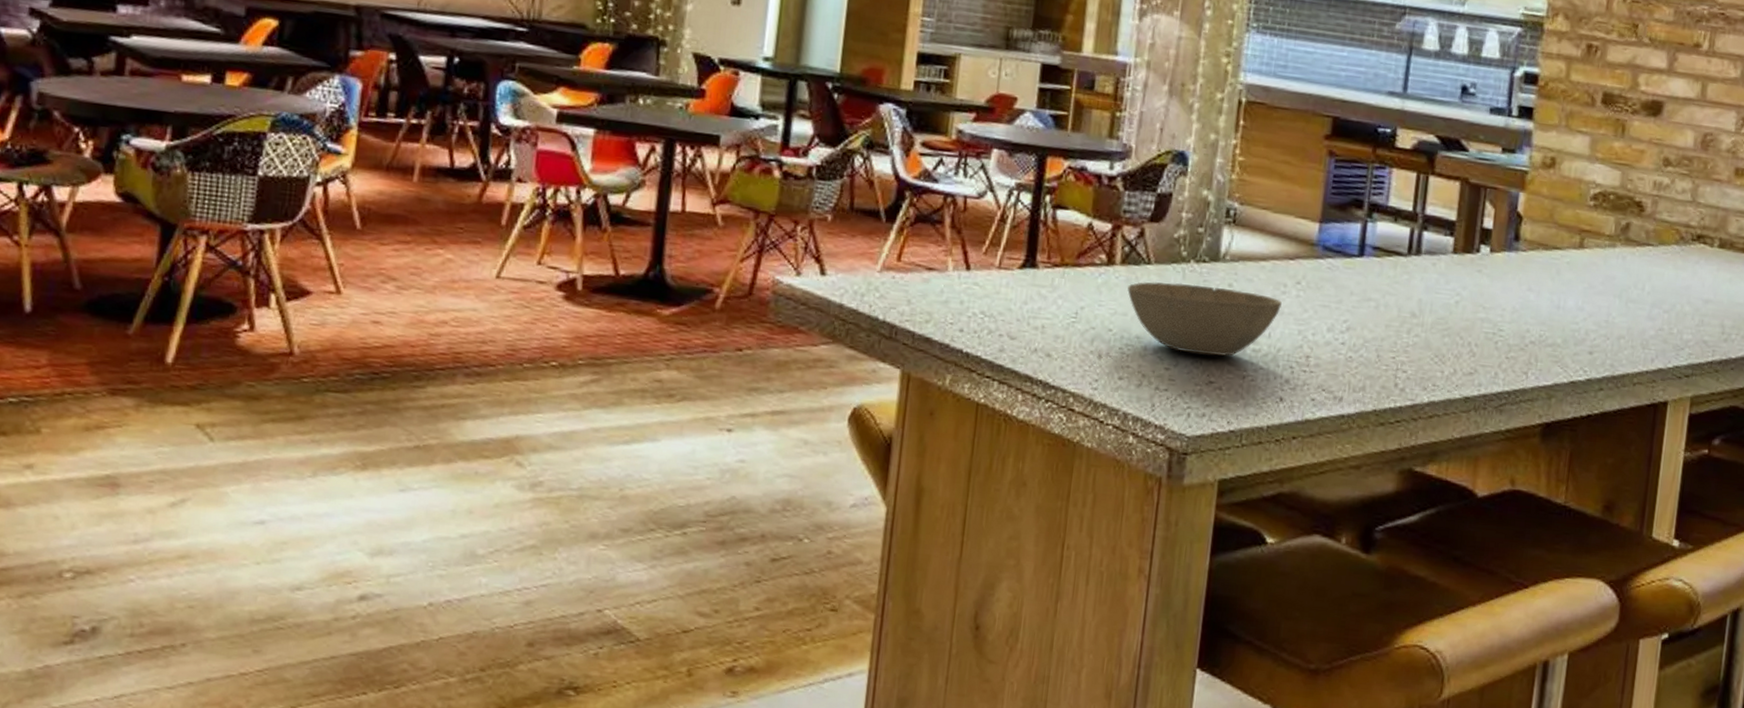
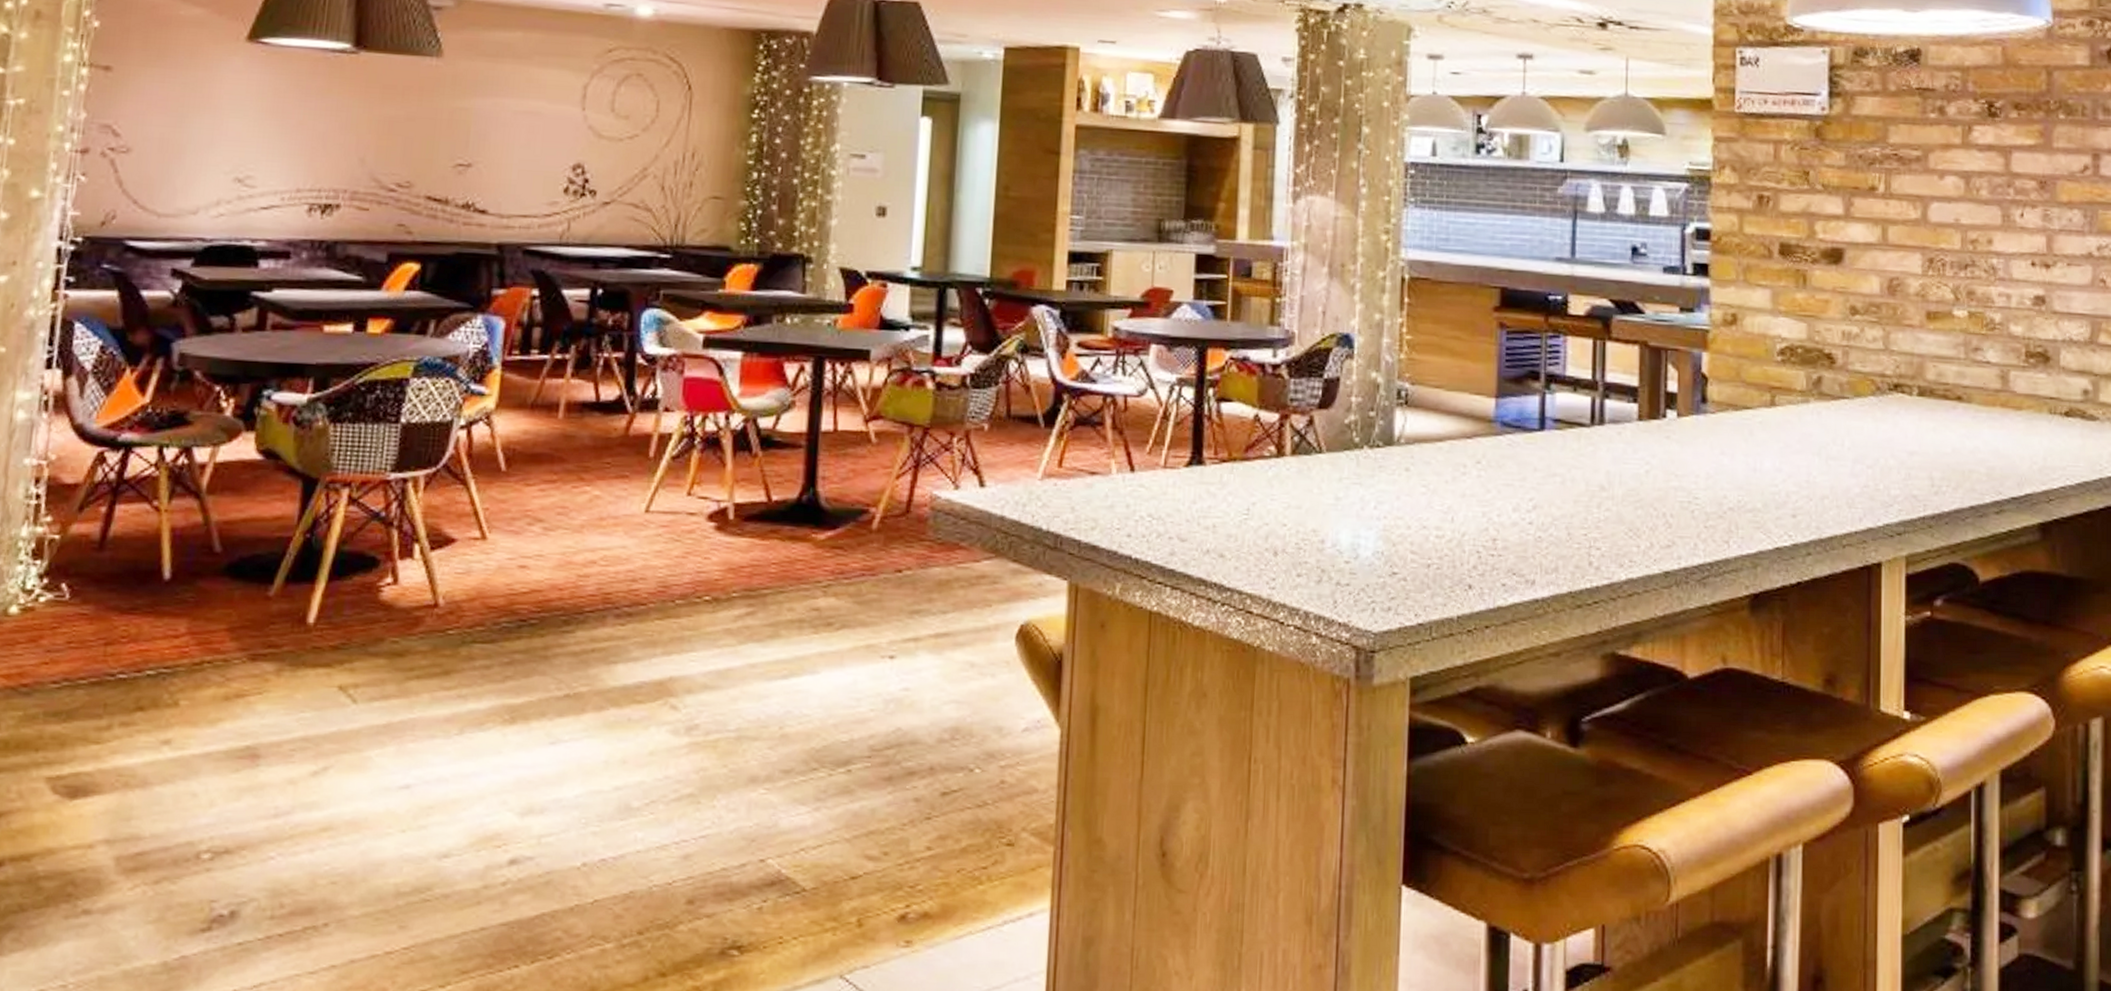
bowl: present [1127,282,1282,357] -> none [1300,470,1463,545]

